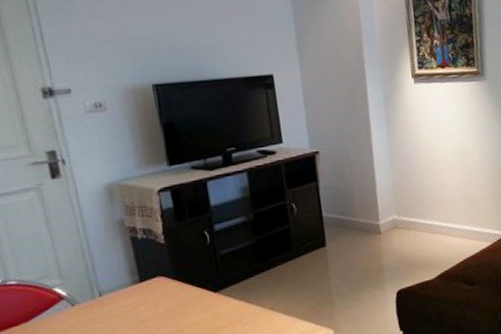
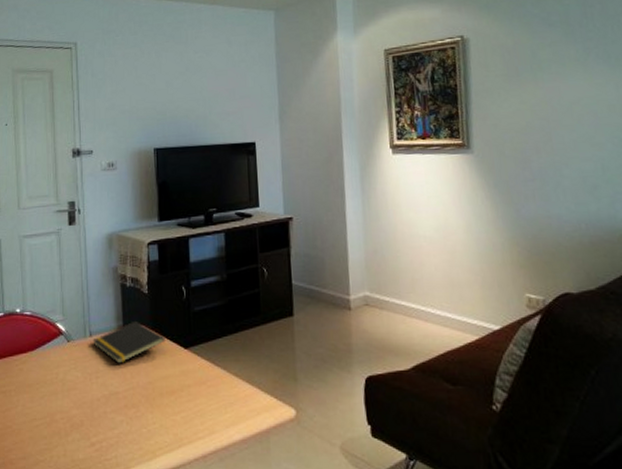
notepad: none [104,272,192,319] -> present [93,320,165,364]

